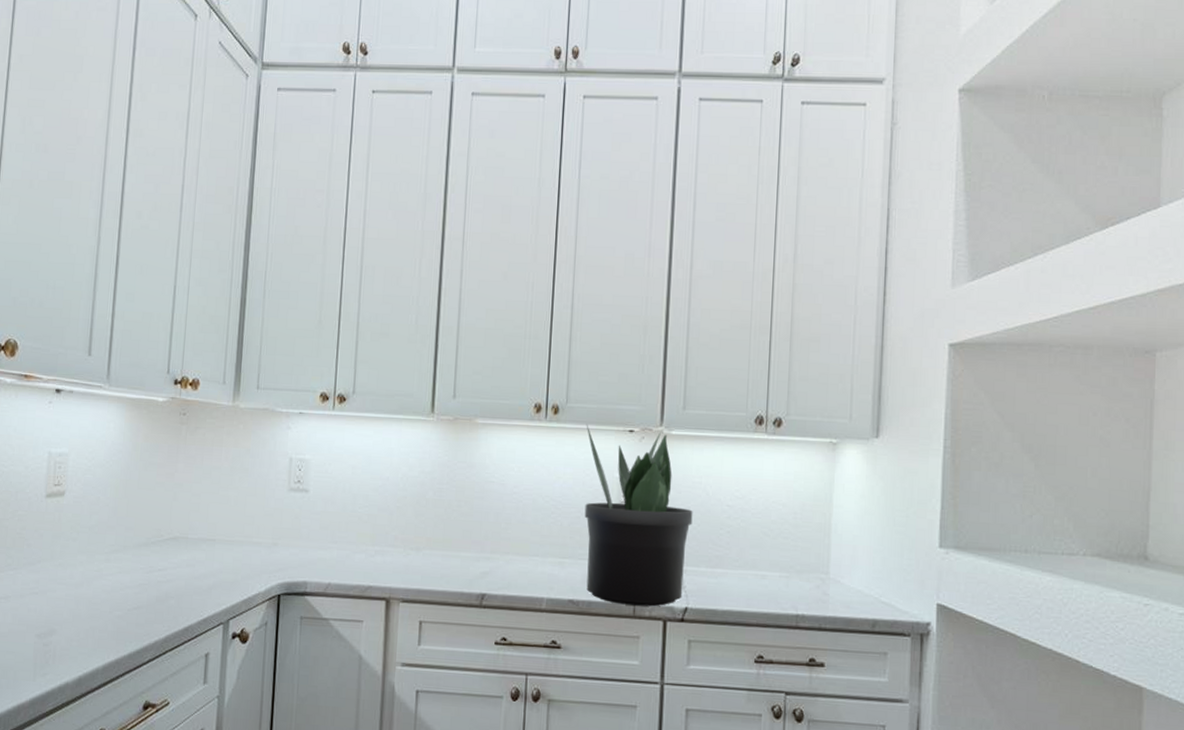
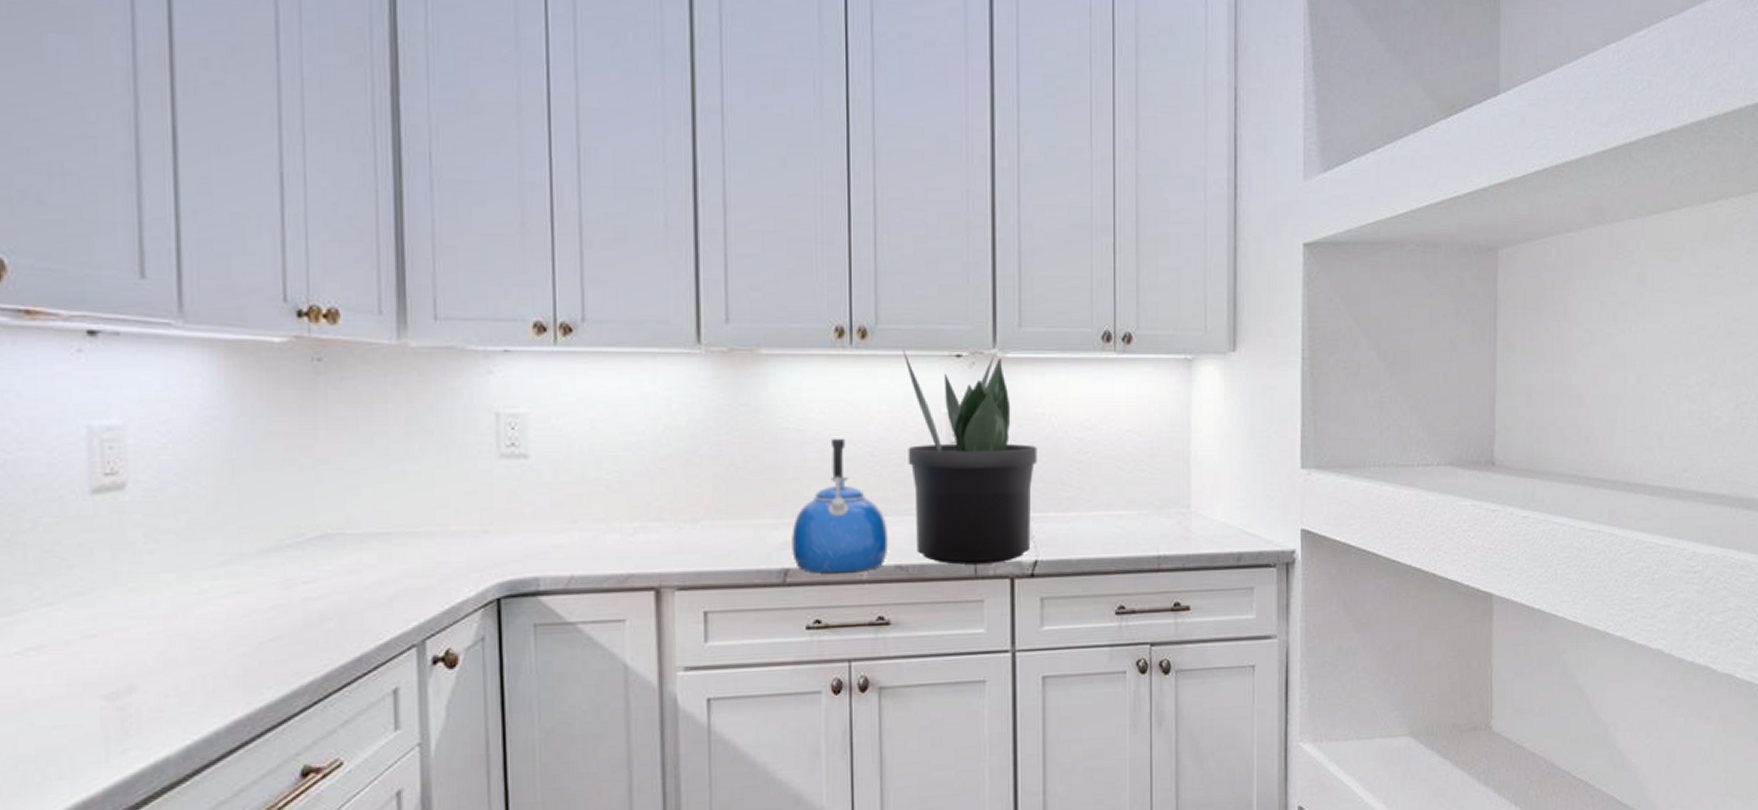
kettle: none [488,492,565,602] -> present [792,438,889,573]

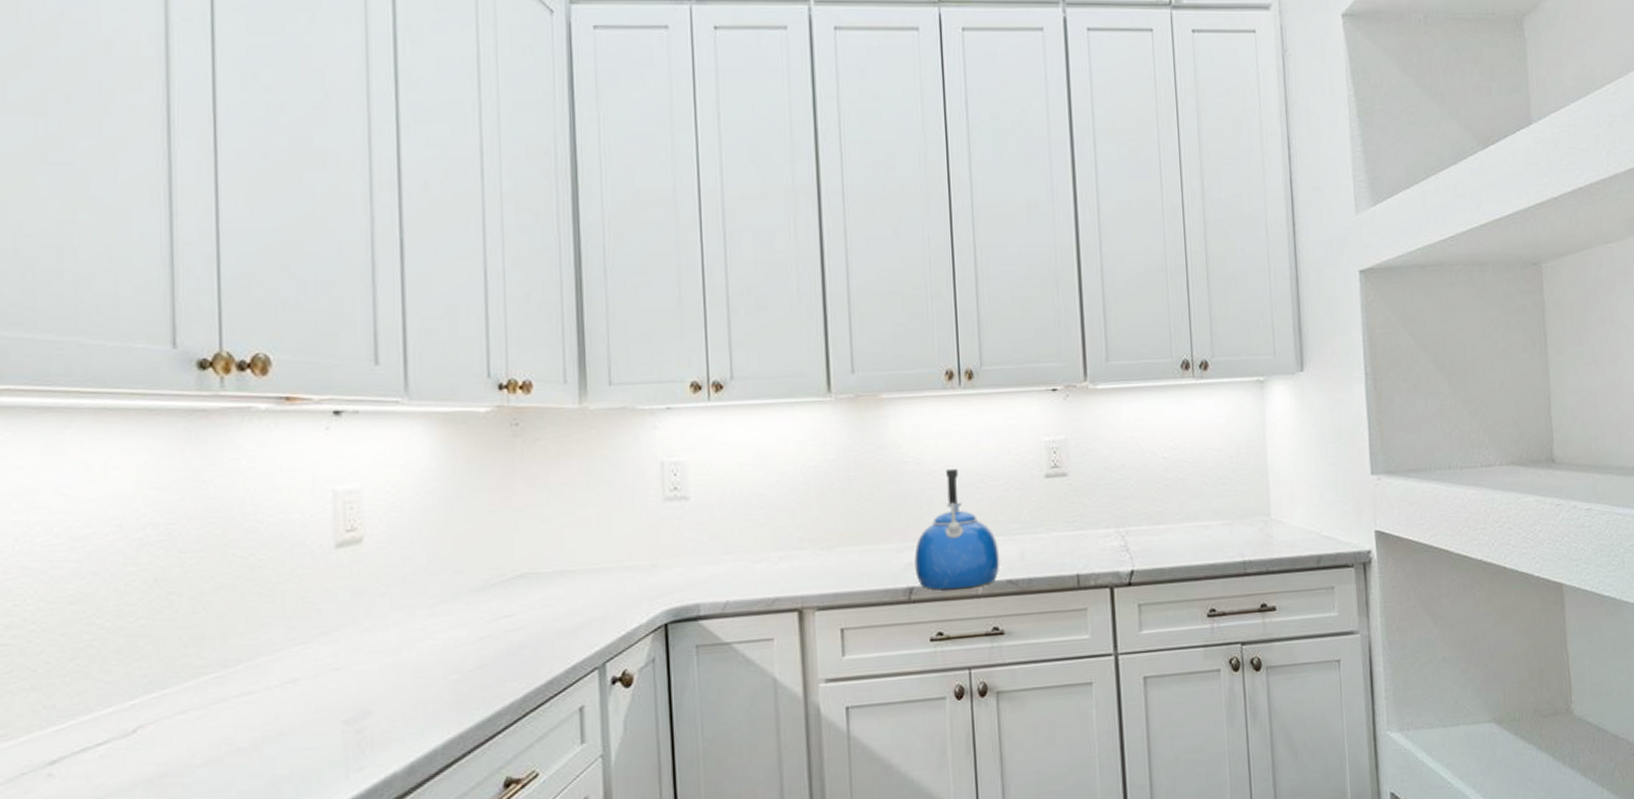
planter: present [902,350,1037,565] -> none [1004,386,1129,577]

